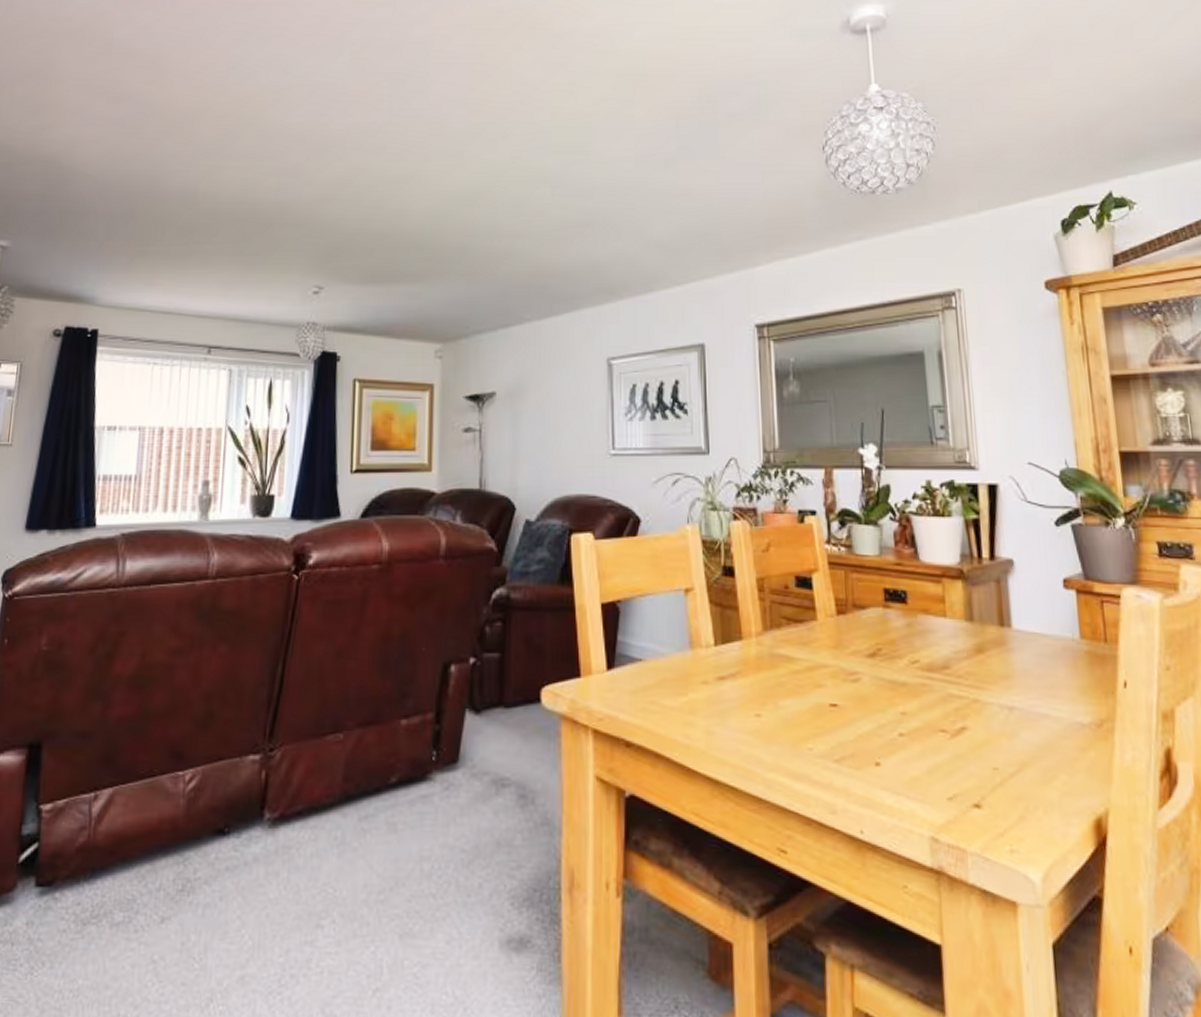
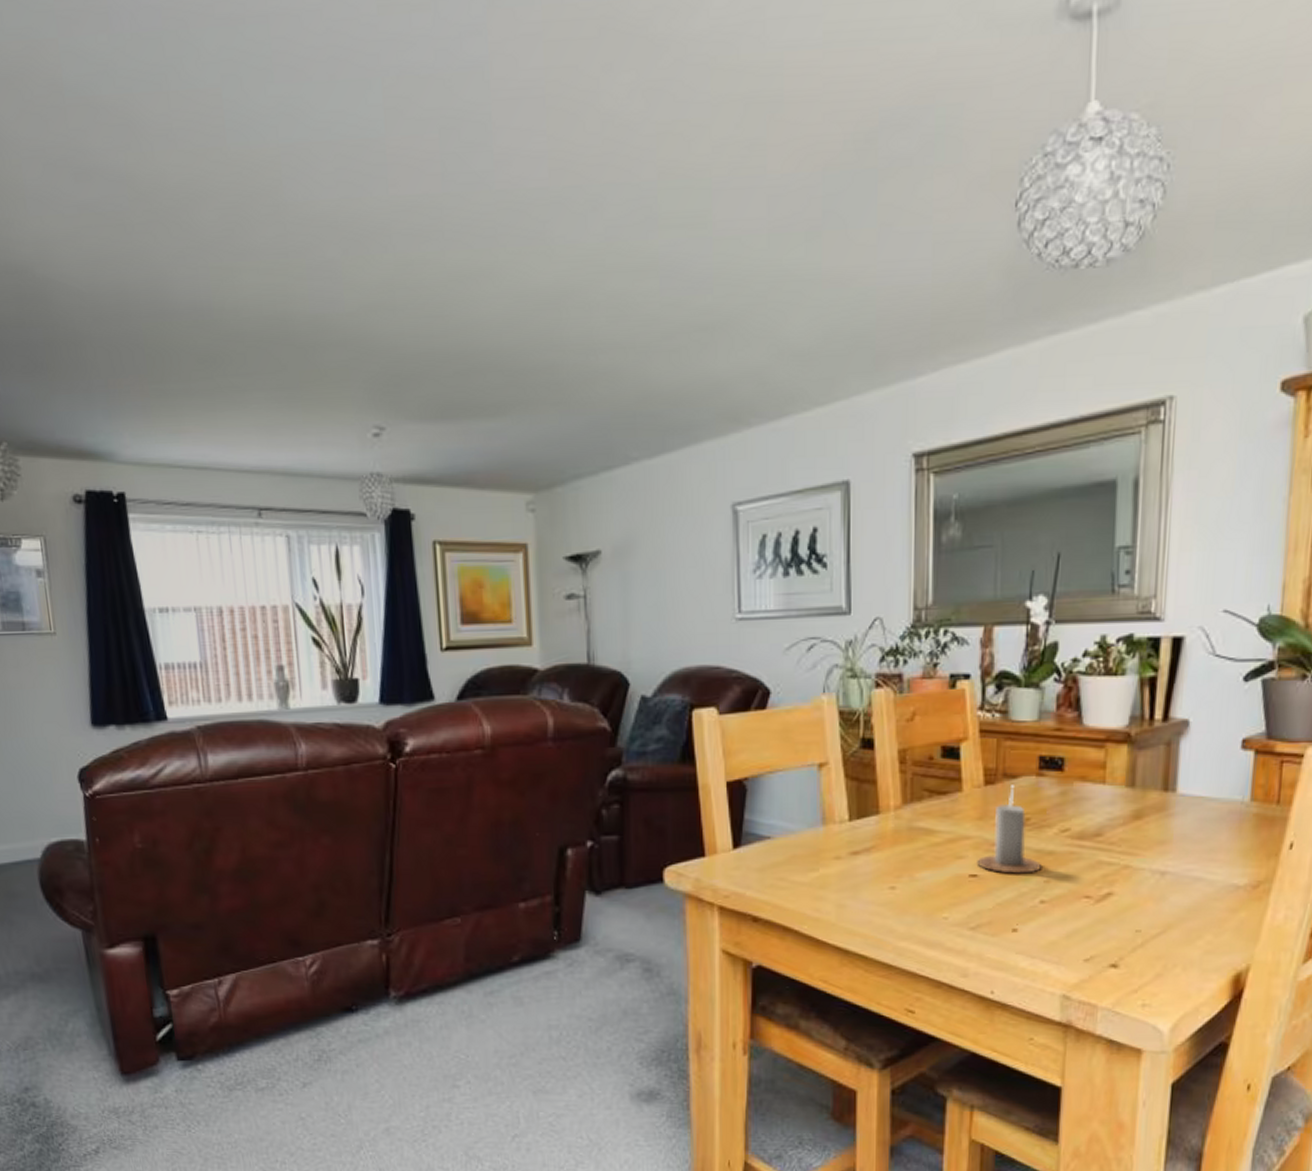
candle: none [835,615,896,705] -> present [976,785,1041,874]

